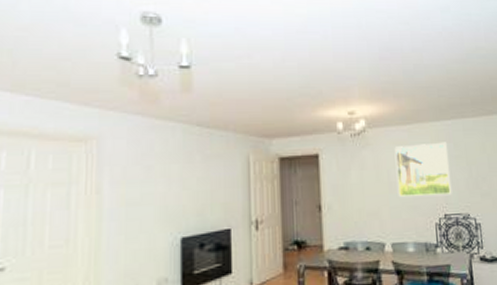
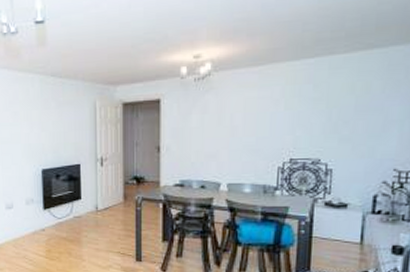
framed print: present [394,142,452,197] -> none [239,83,306,141]

